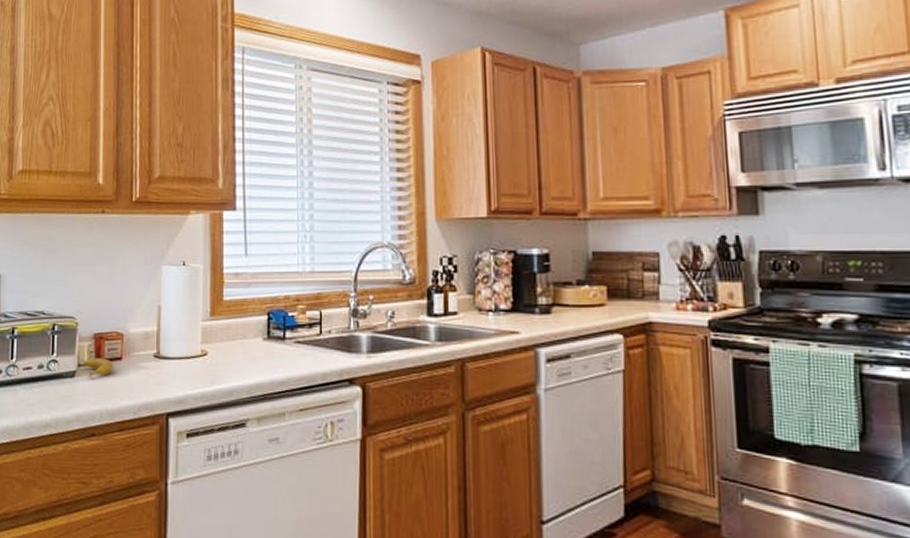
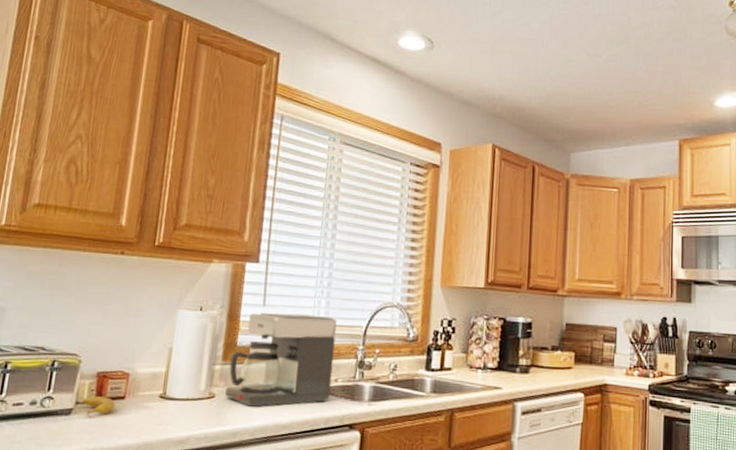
coffee maker: none [217,262,325,363] -> present [225,312,337,407]

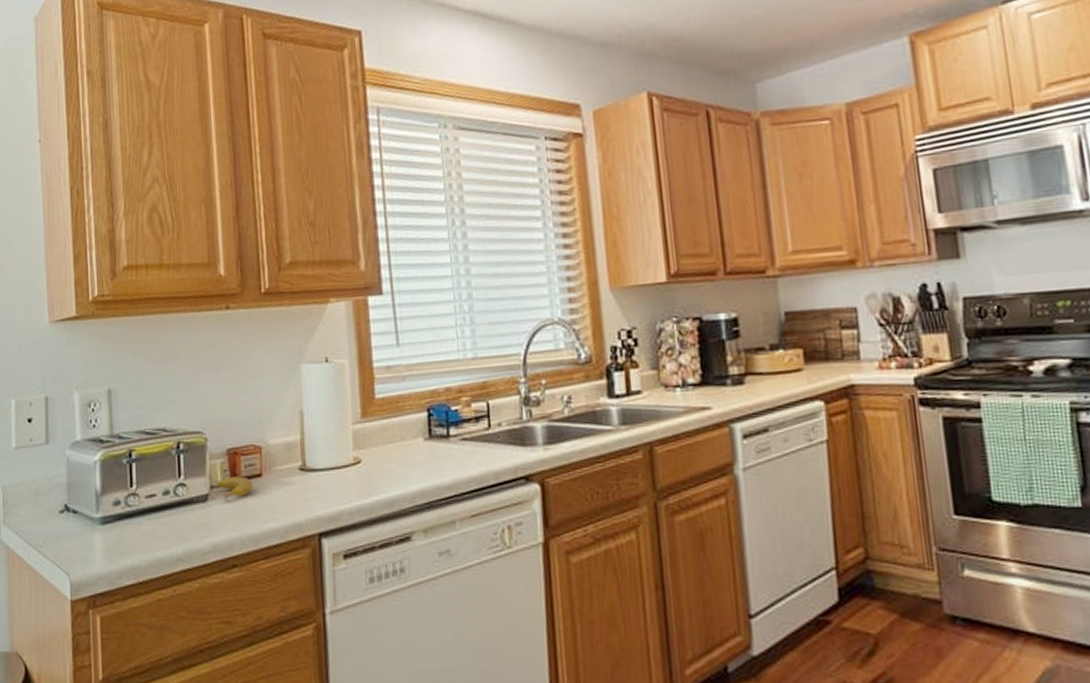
coffee maker: present [225,312,337,407] -> none [370,347,496,468]

